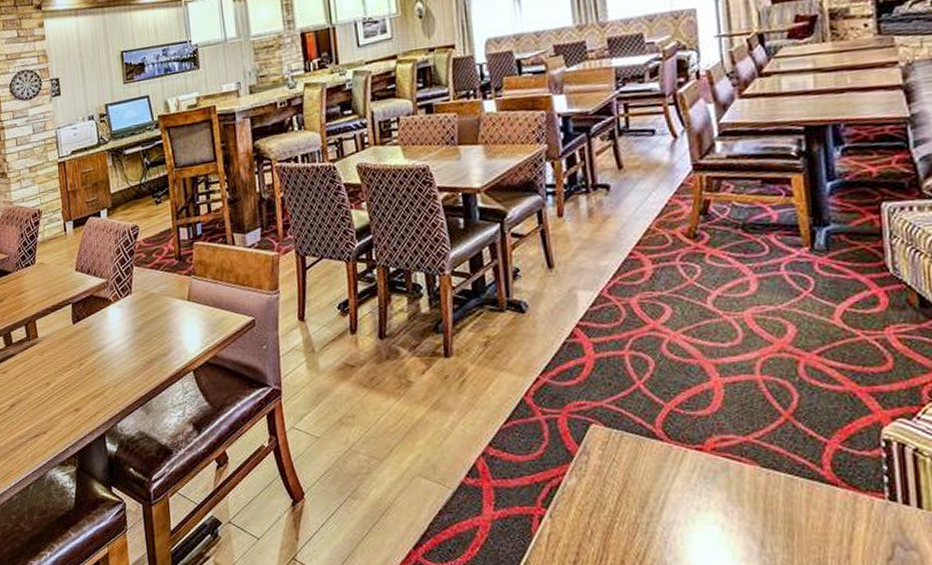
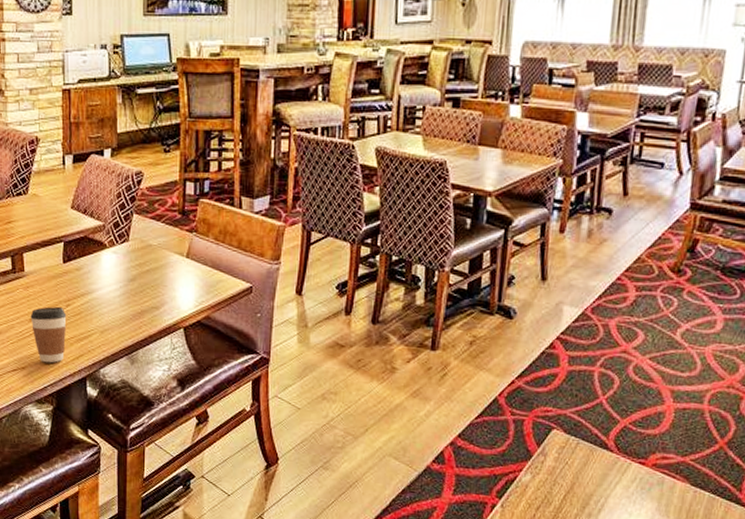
coffee cup: none [47,367,82,425] -> present [30,306,67,363]

